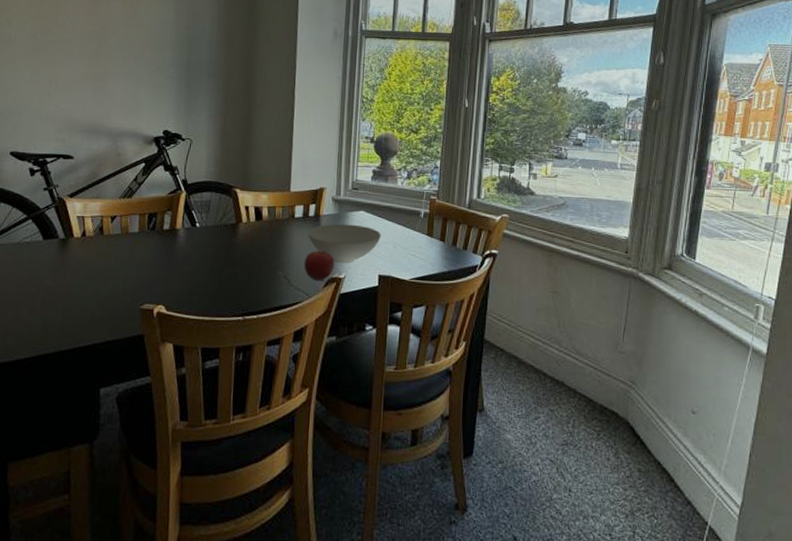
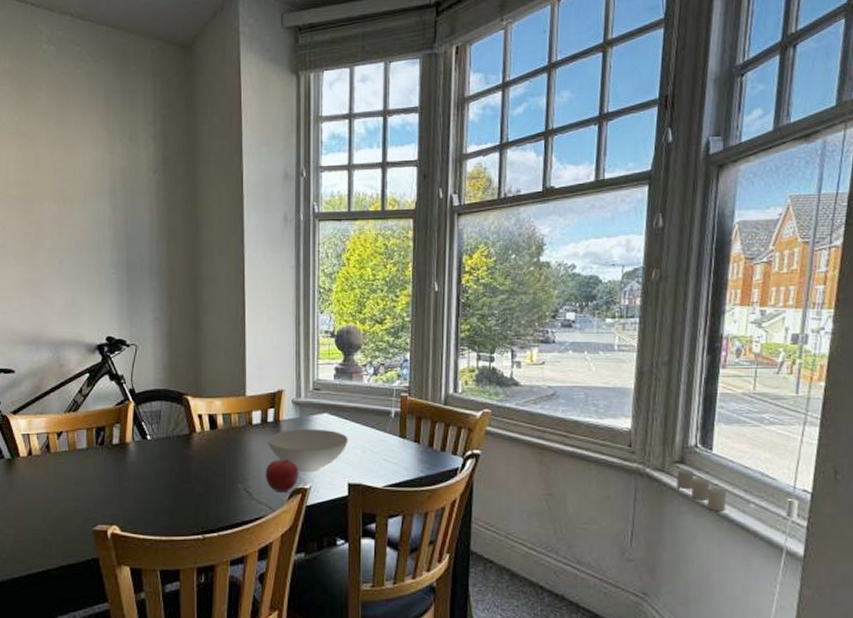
candle: none [664,274,705,312] -> present [676,469,727,511]

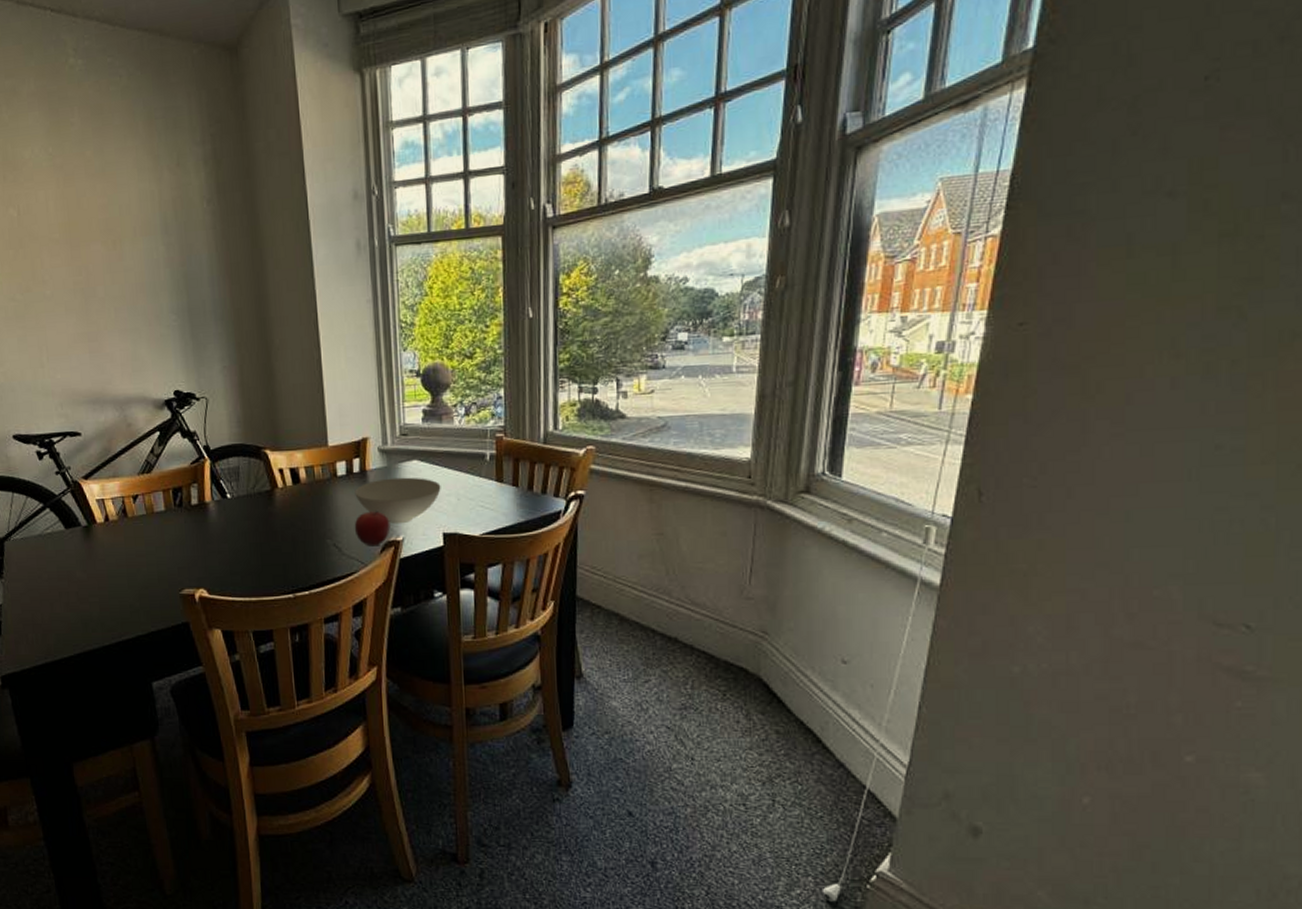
candle: present [676,469,727,511] -> none [801,499,856,542]

